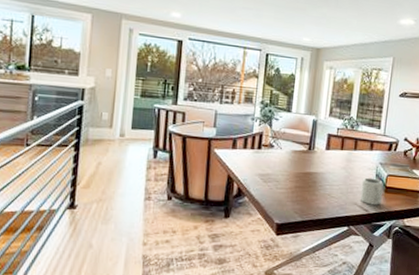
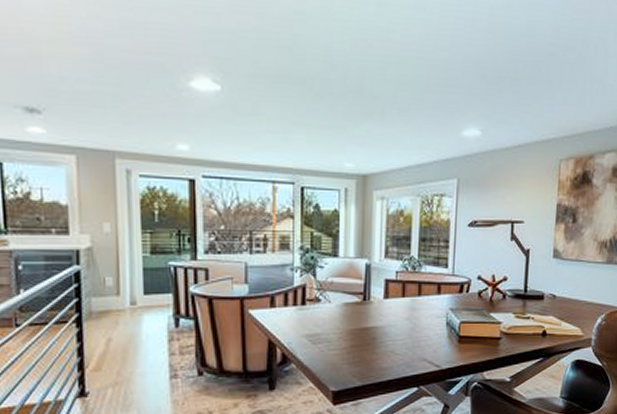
cup: present [360,177,384,205] -> none [429,327,456,359]

